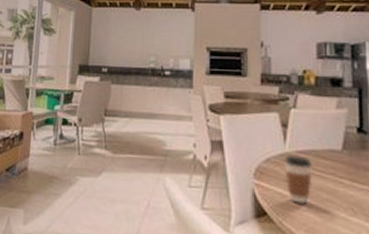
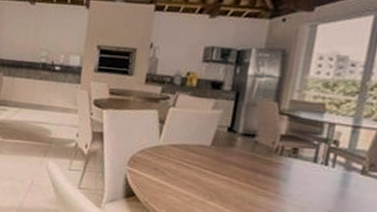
coffee cup: present [284,154,314,204] -> none [155,147,183,189]

